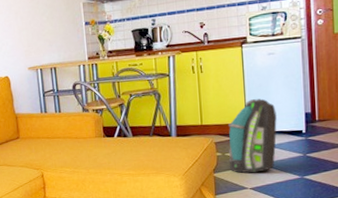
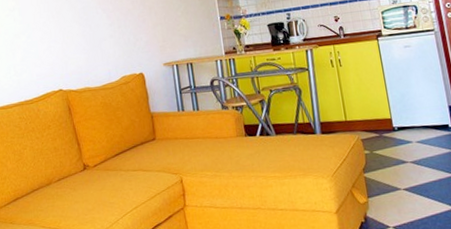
backpack: present [228,98,277,173] -> none [373,92,426,172]

